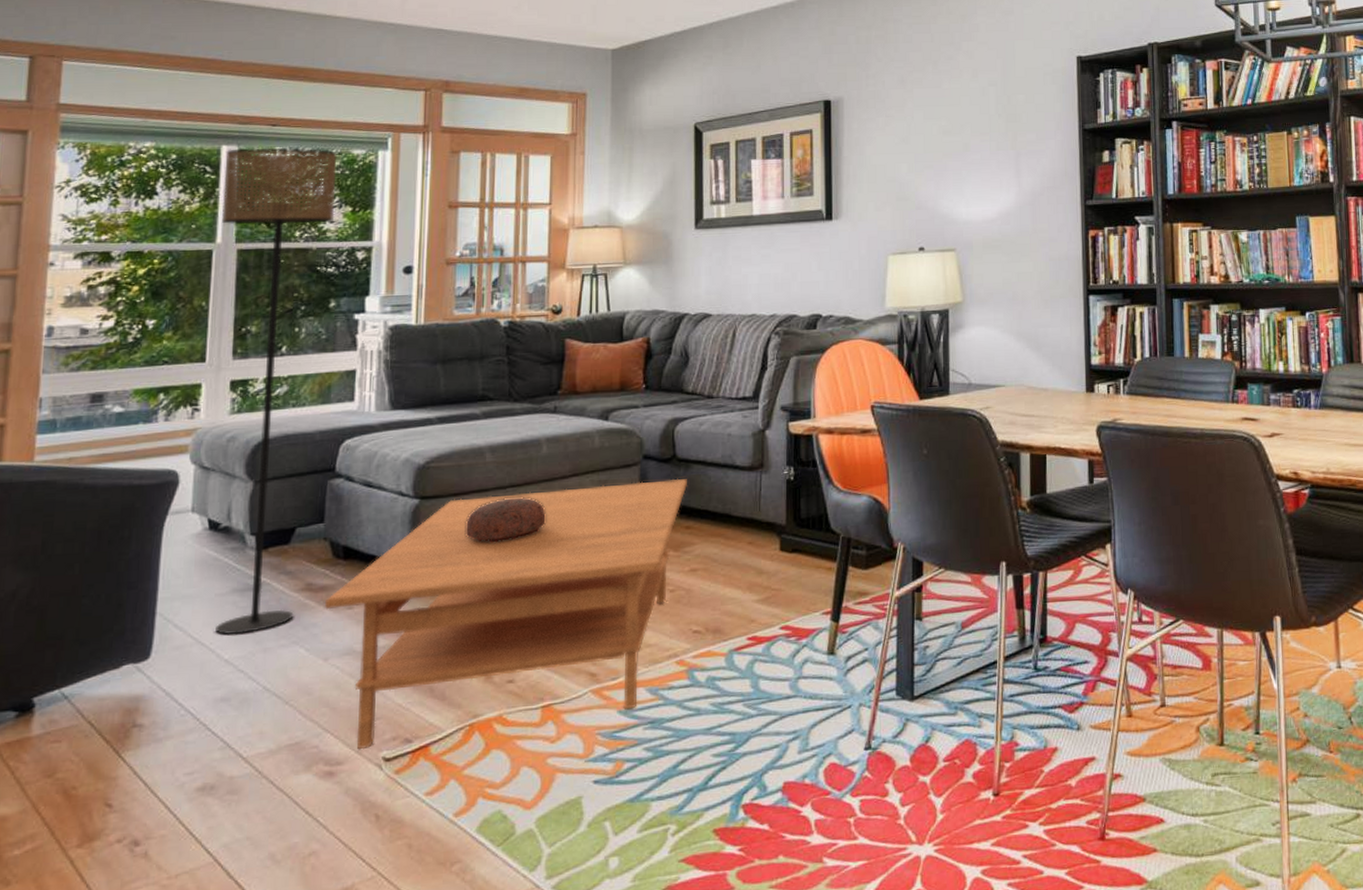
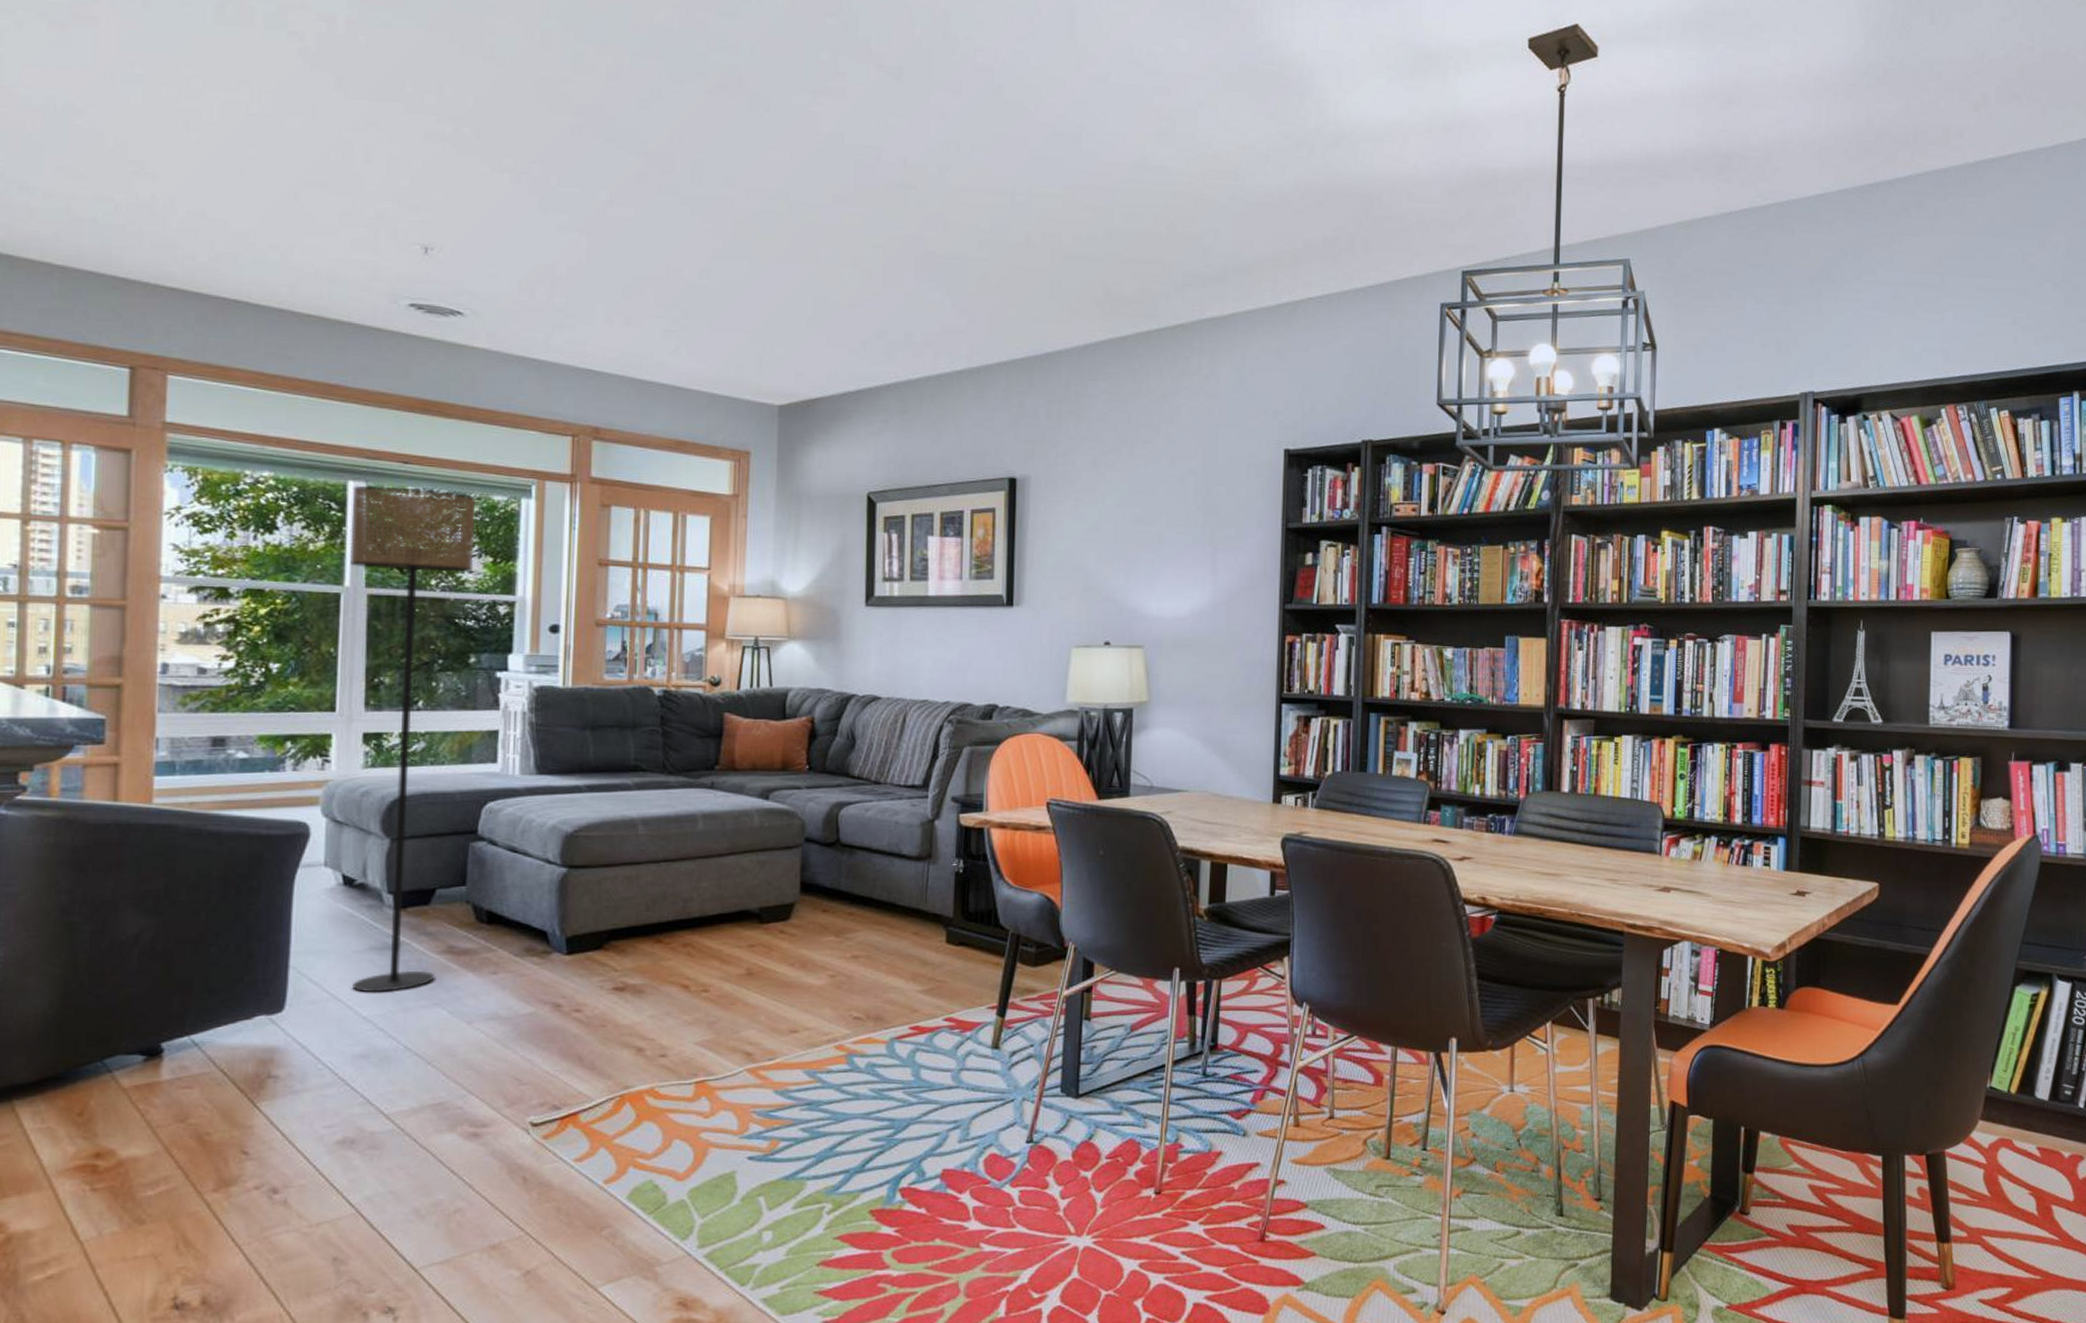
coffee table: present [325,478,687,750] -> none [468,863,851,1114]
decorative bowl: present [466,497,546,543] -> none [617,873,701,917]

